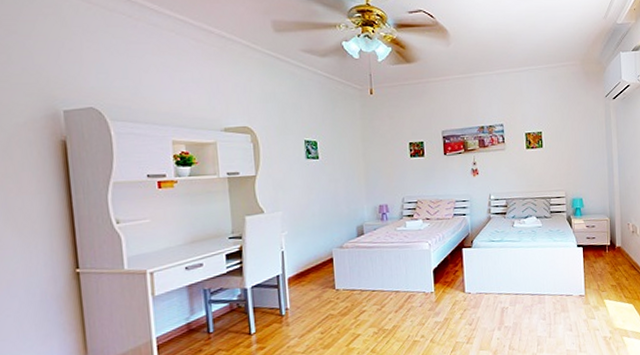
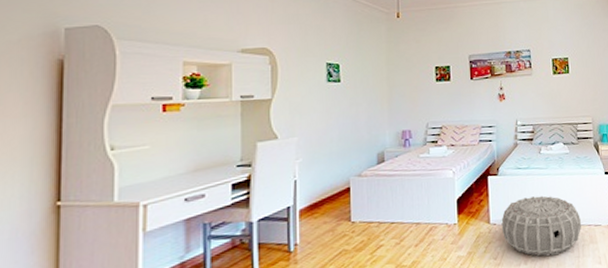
air purifier: none [476,267,553,324] -> present [501,195,581,257]

